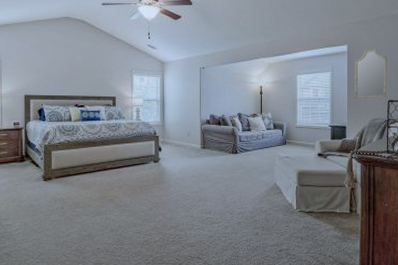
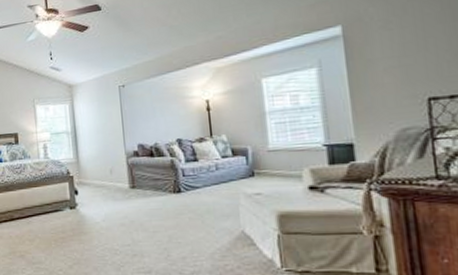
home mirror: present [354,49,387,99] -> none [357,23,424,102]

